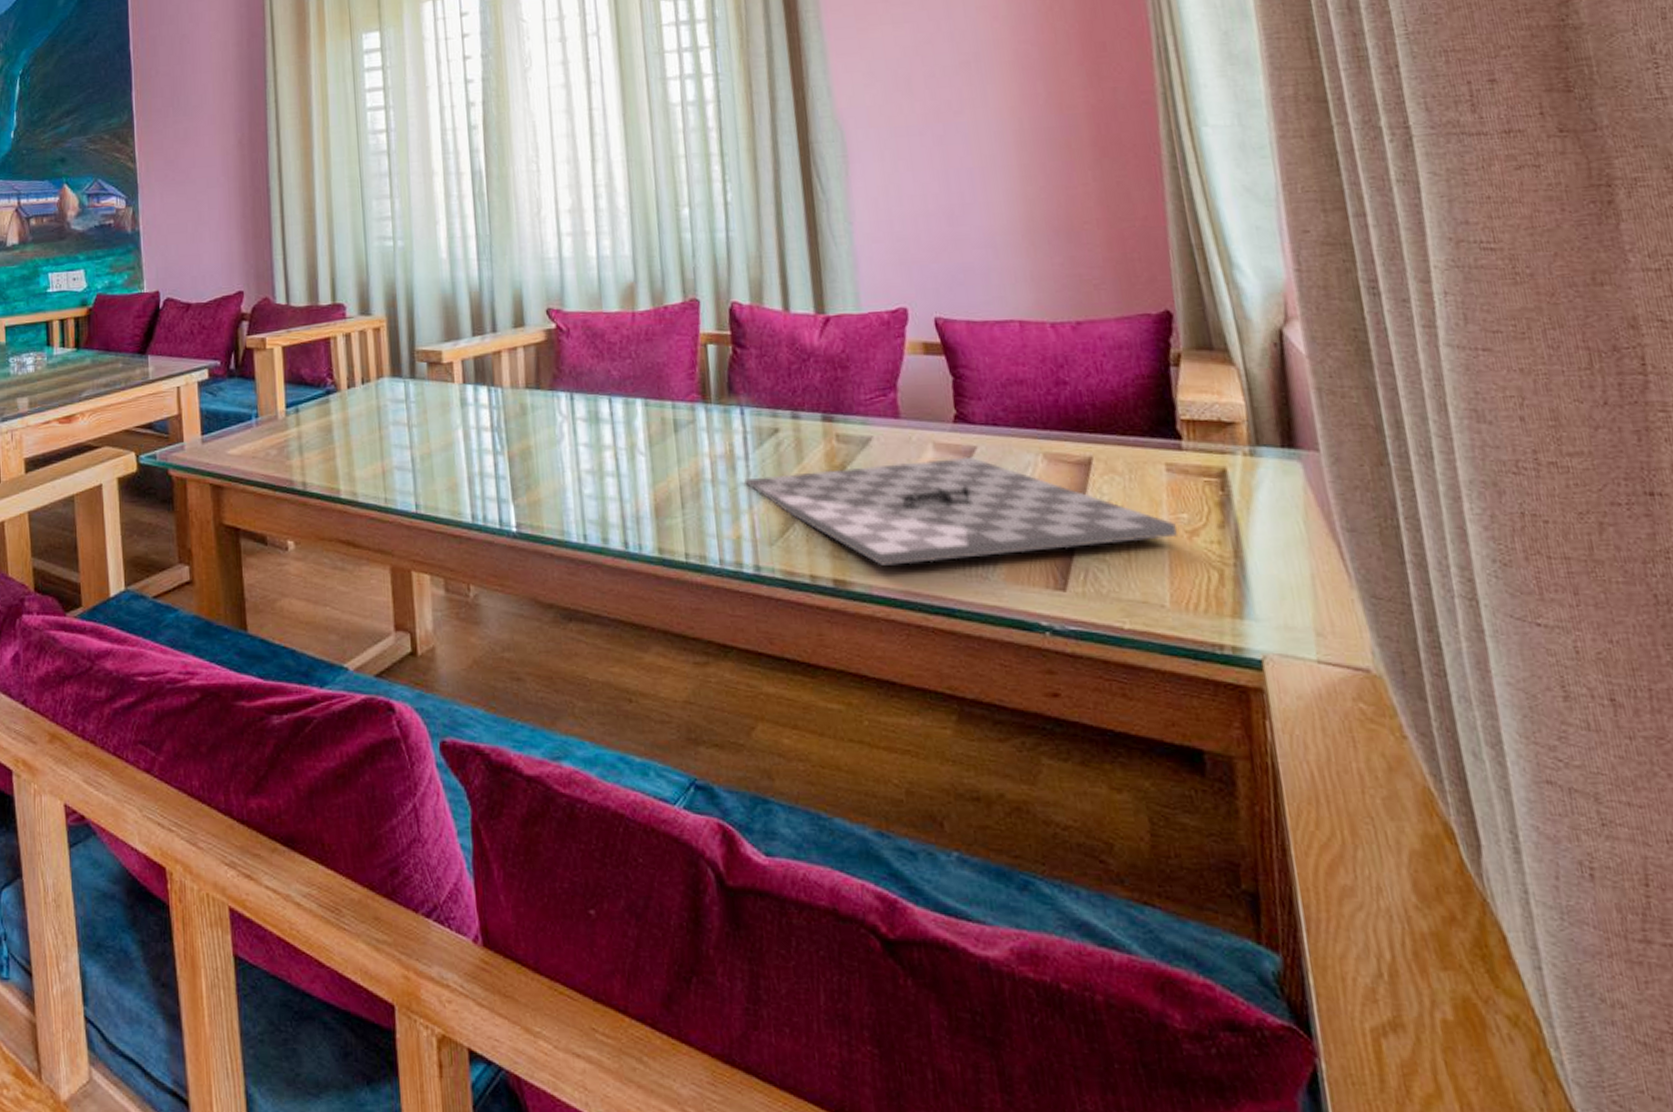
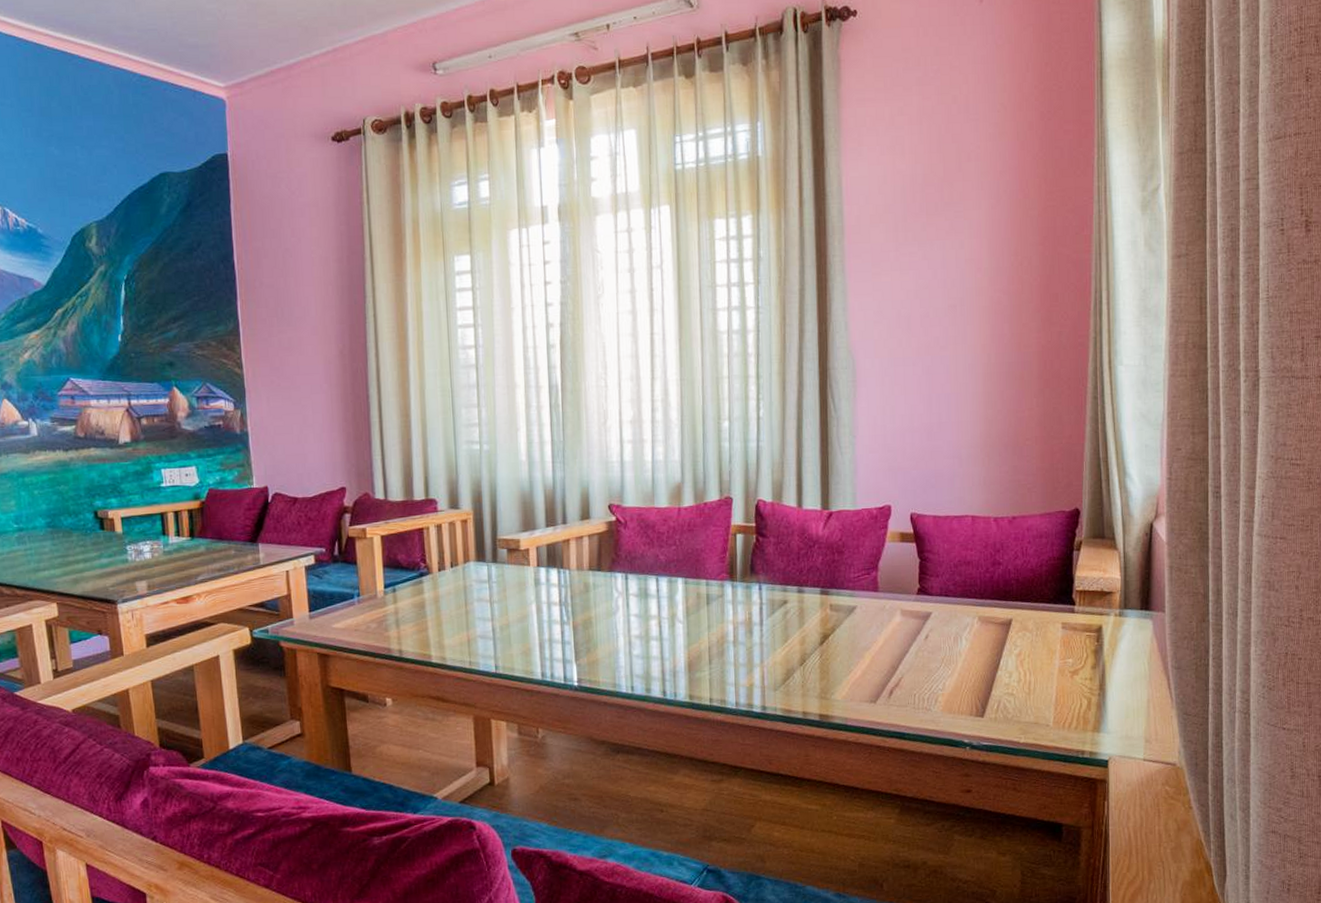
chess board: present [744,458,1177,566] -> none [758,621,1063,703]

